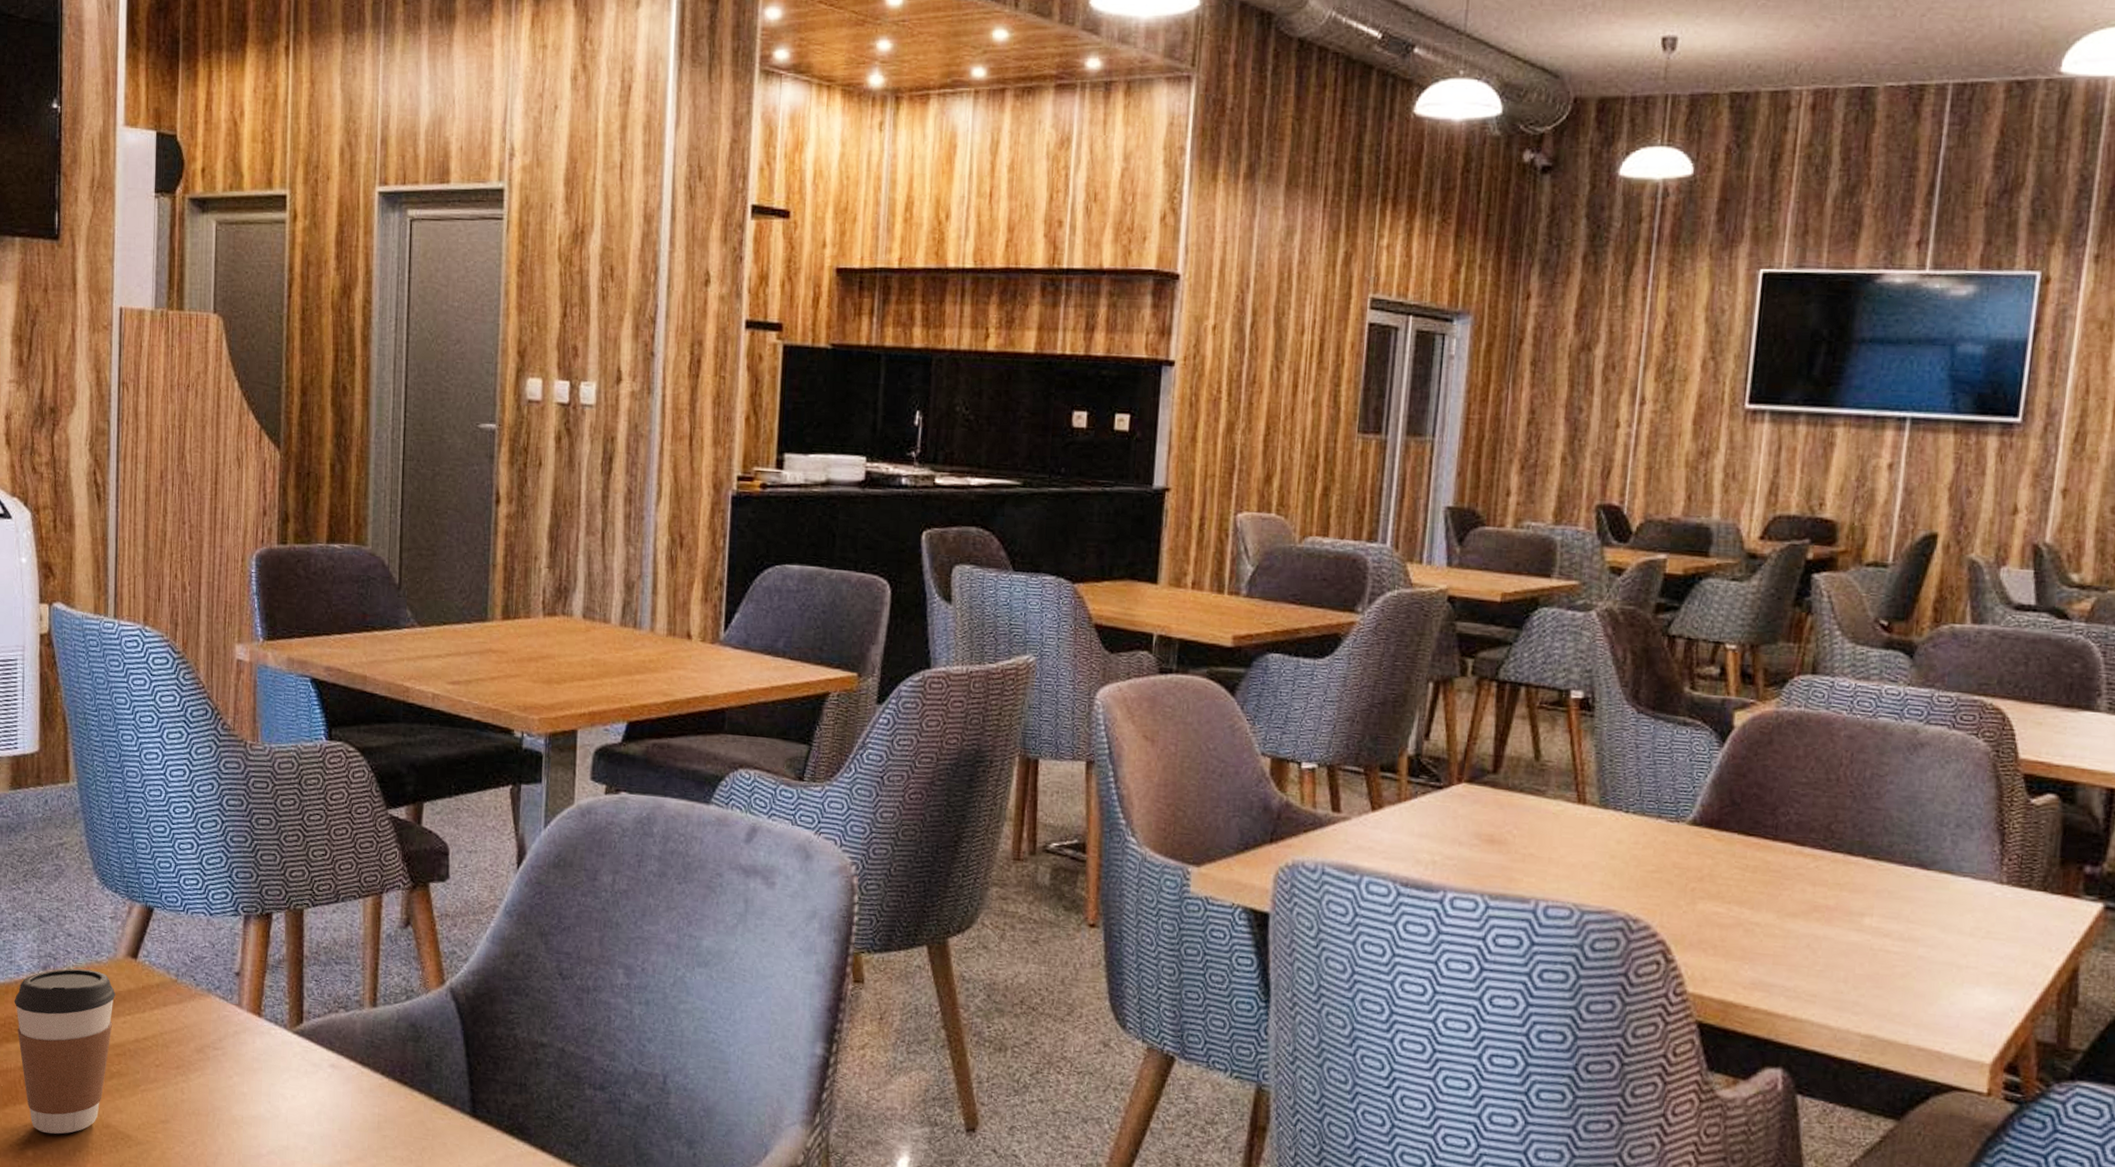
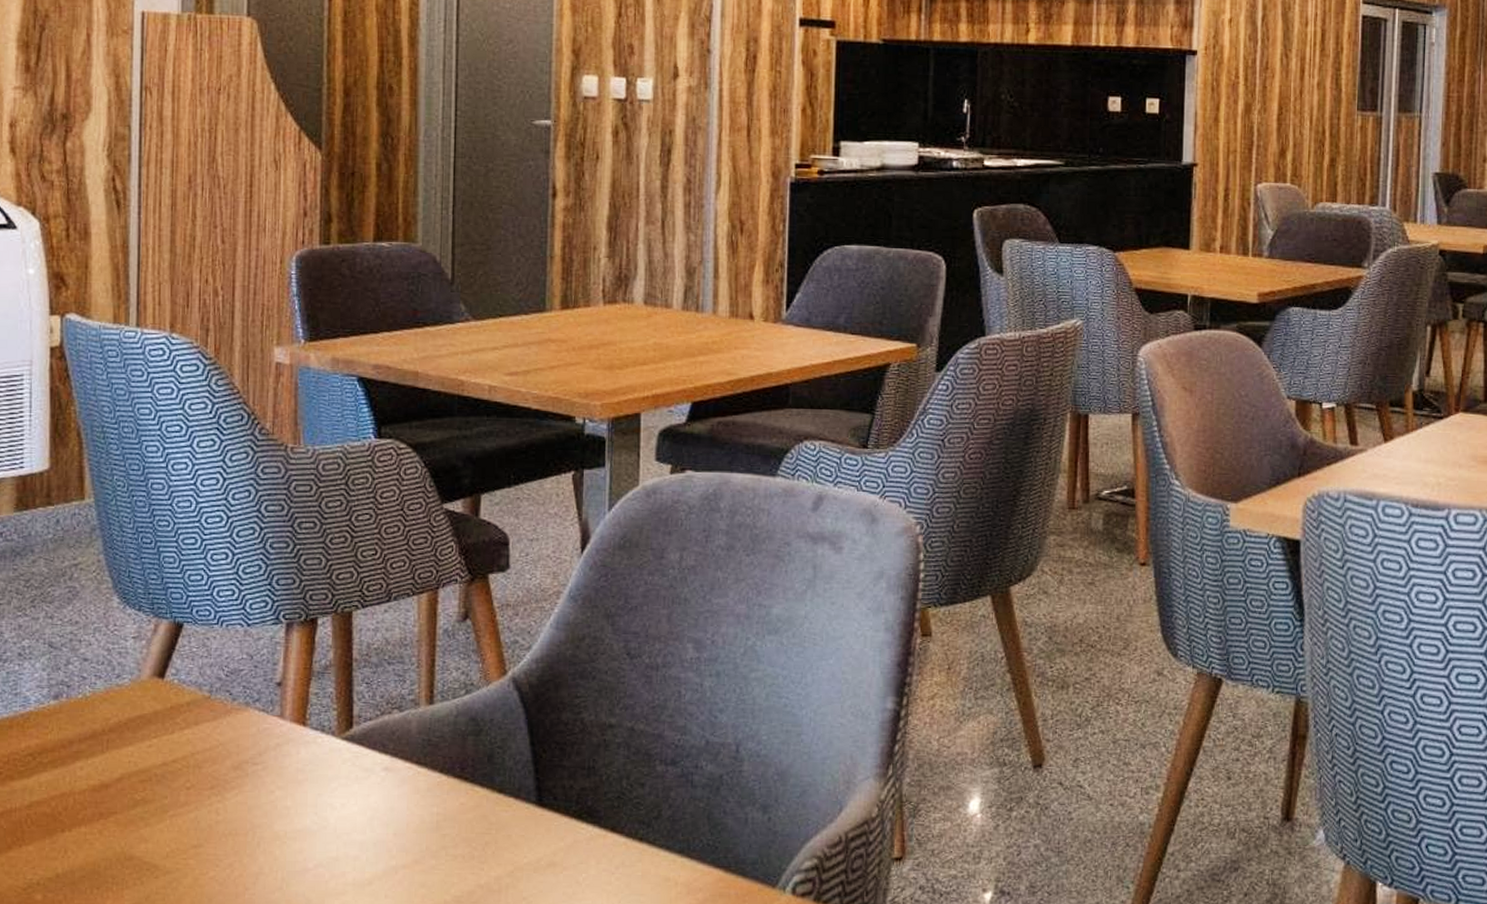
coffee cup: present [14,968,116,1134] -> none [19,694,140,874]

